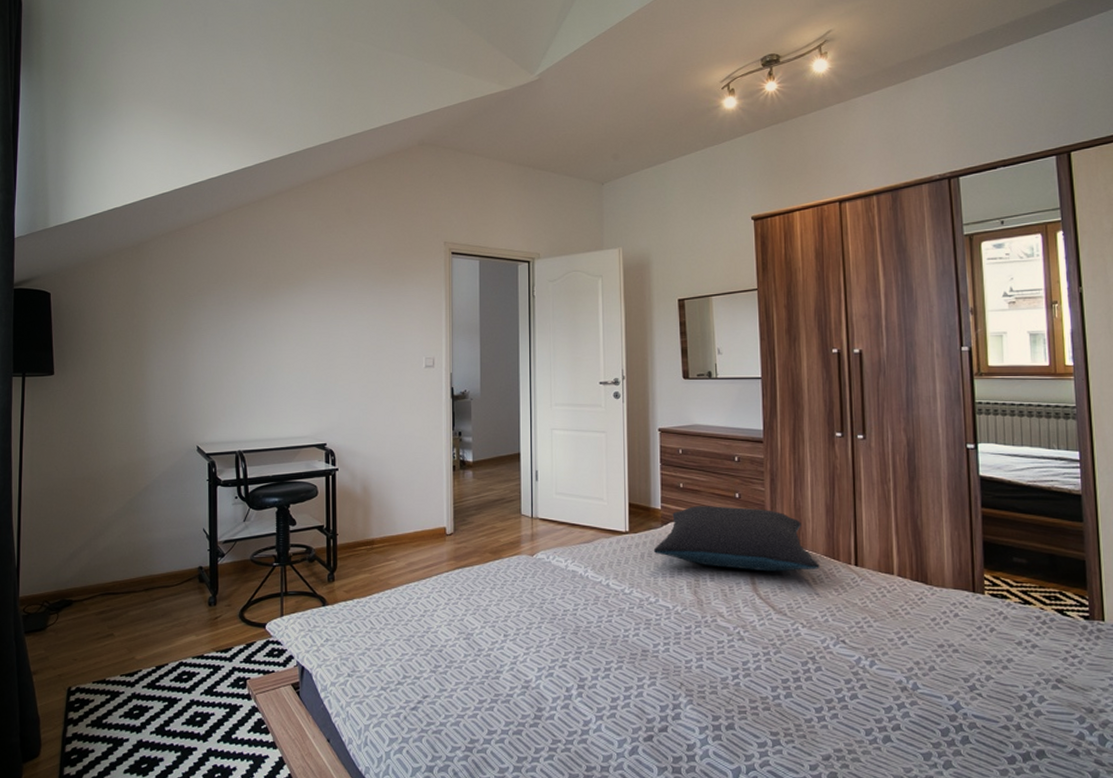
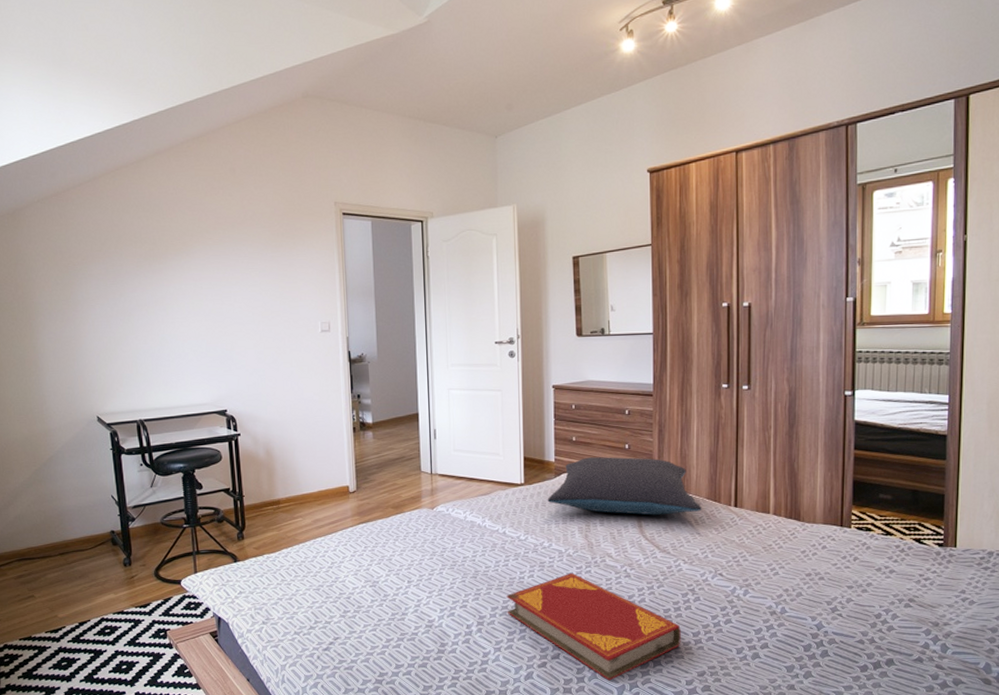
hardback book: none [609,632,802,761] -> present [506,572,681,681]

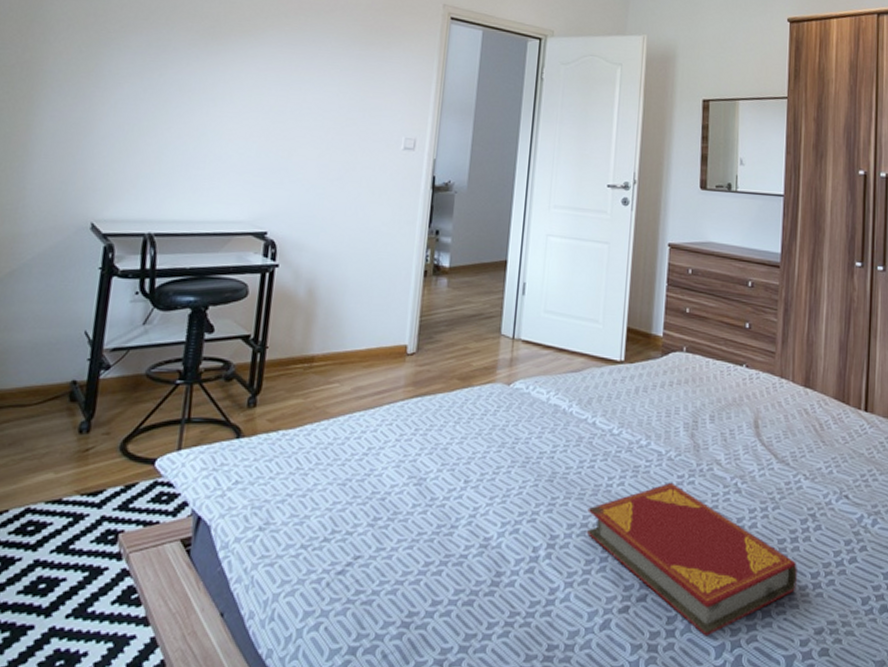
pillow: present [547,457,702,515] -> none [649,335,828,415]

